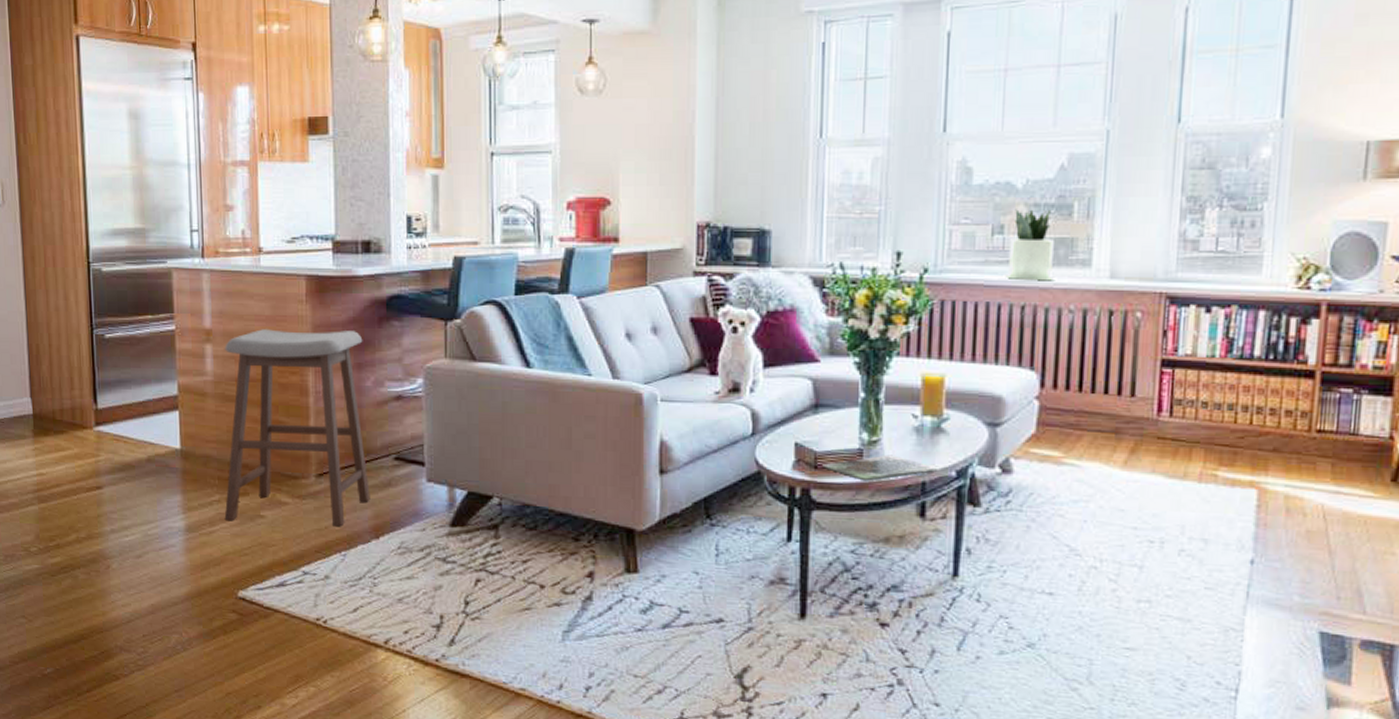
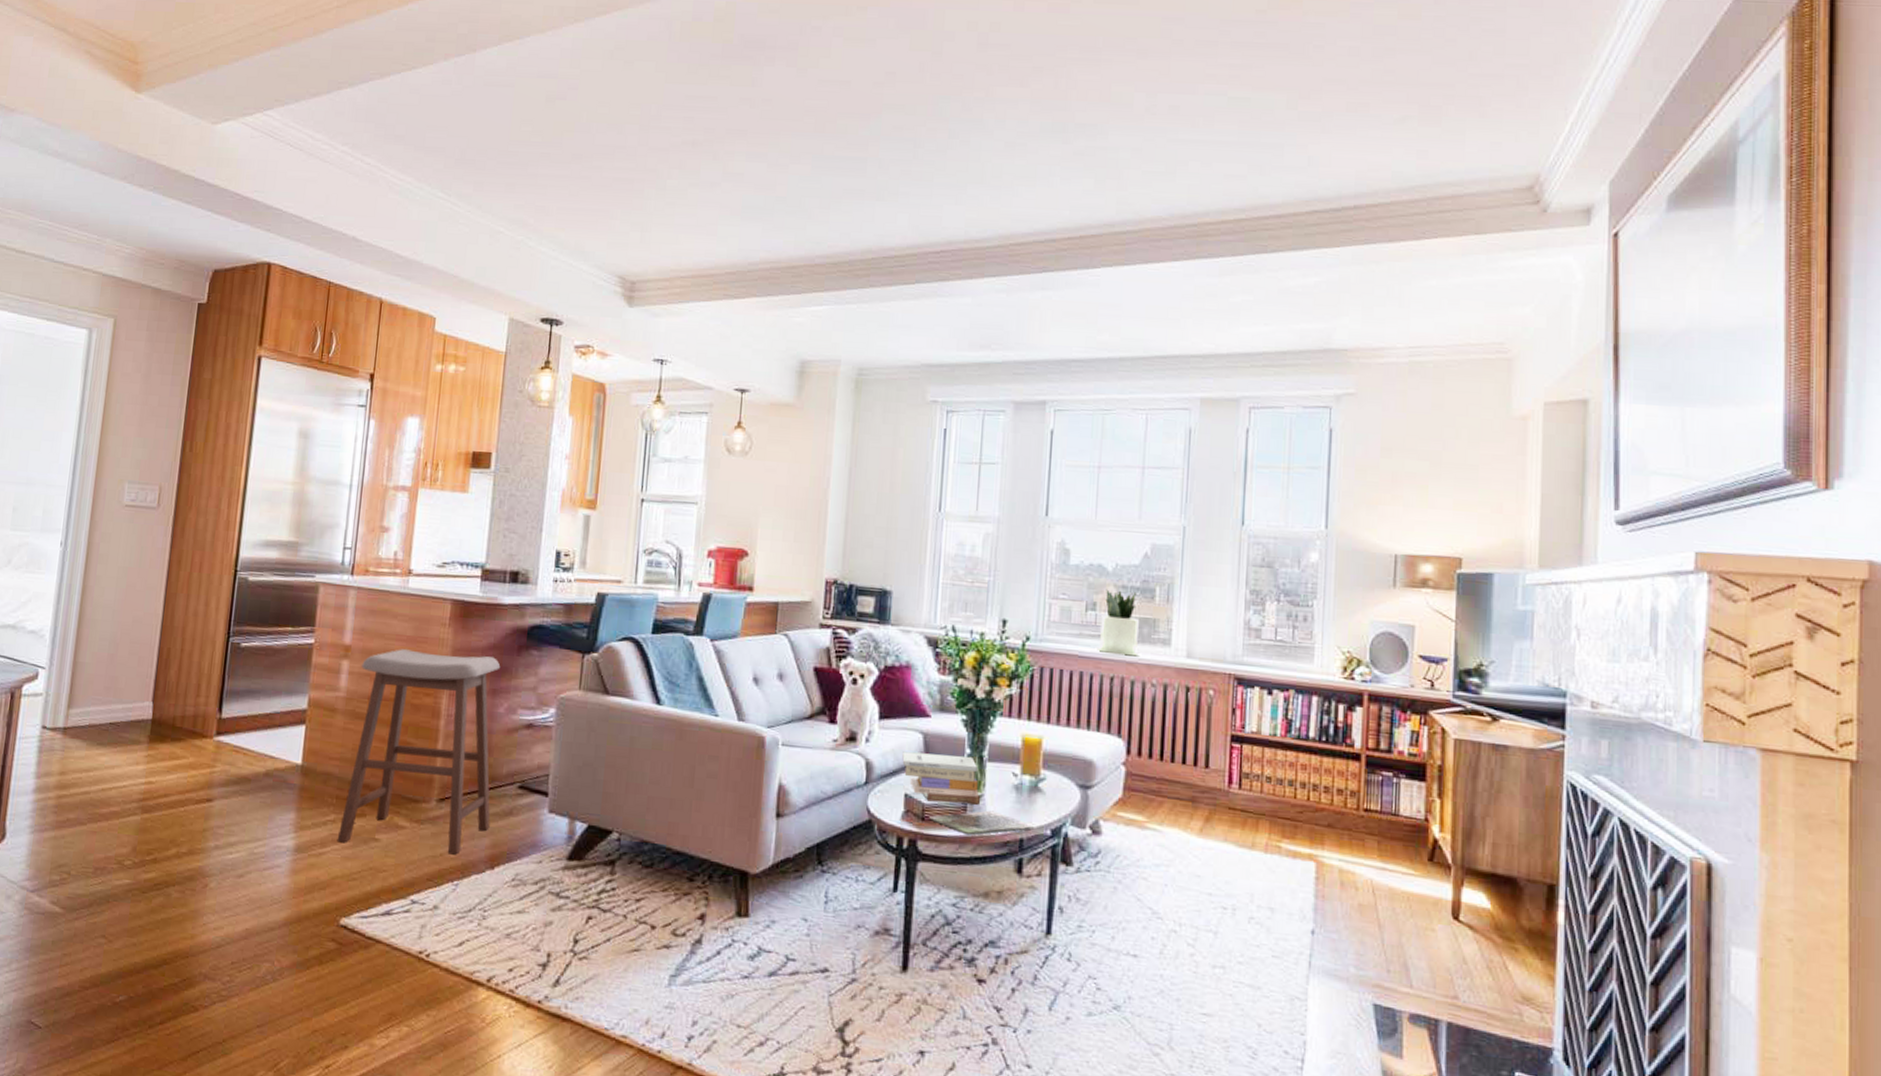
books: none [790,399,878,450] -> present [902,751,981,805]

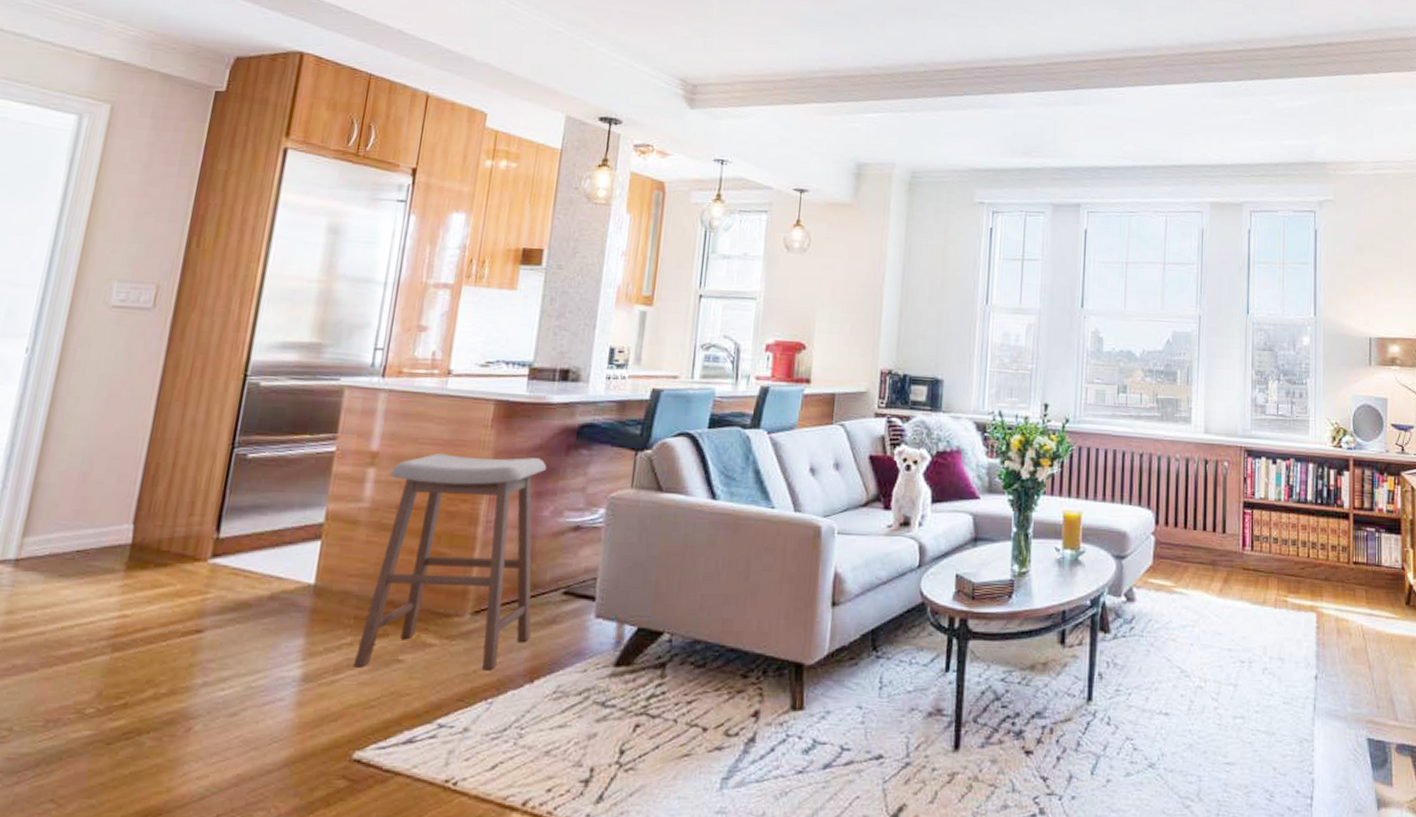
books: present [902,751,981,805] -> none [953,533,1027,581]
magazine: present [928,810,1035,836] -> none [978,585,1076,611]
planter: present [1095,589,1142,657] -> none [1126,373,1166,434]

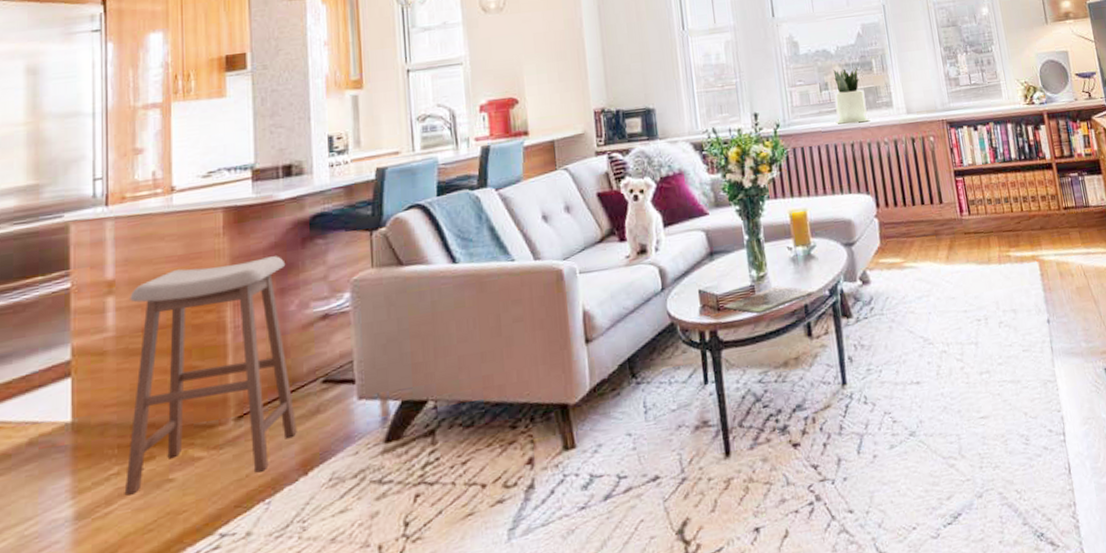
magazine: none [978,585,1076,611] -> present [722,285,815,314]
planter: none [1126,373,1166,434] -> present [832,67,872,125]

